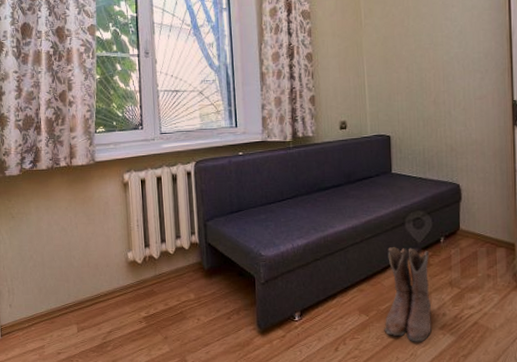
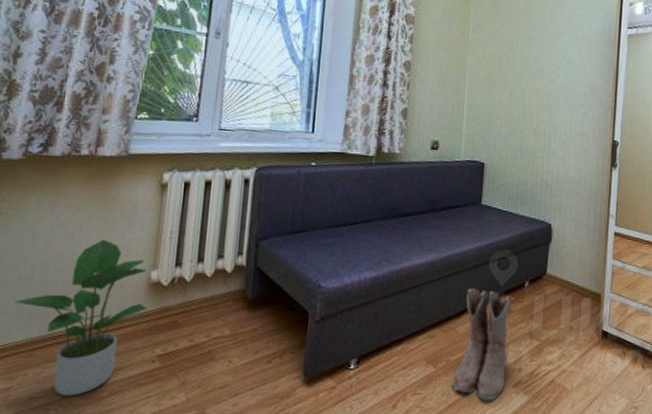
potted plant: none [34,231,130,351] -> present [14,239,147,396]

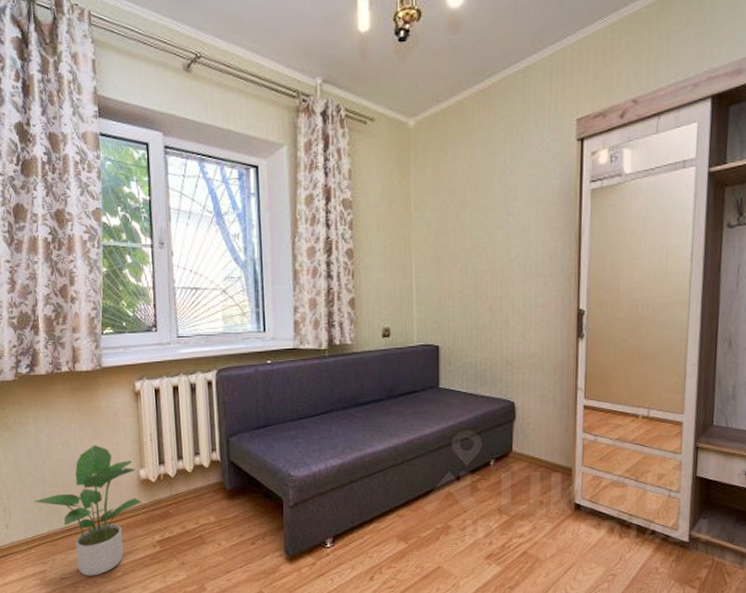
boots: present [452,288,512,401] -> none [424,469,478,572]

